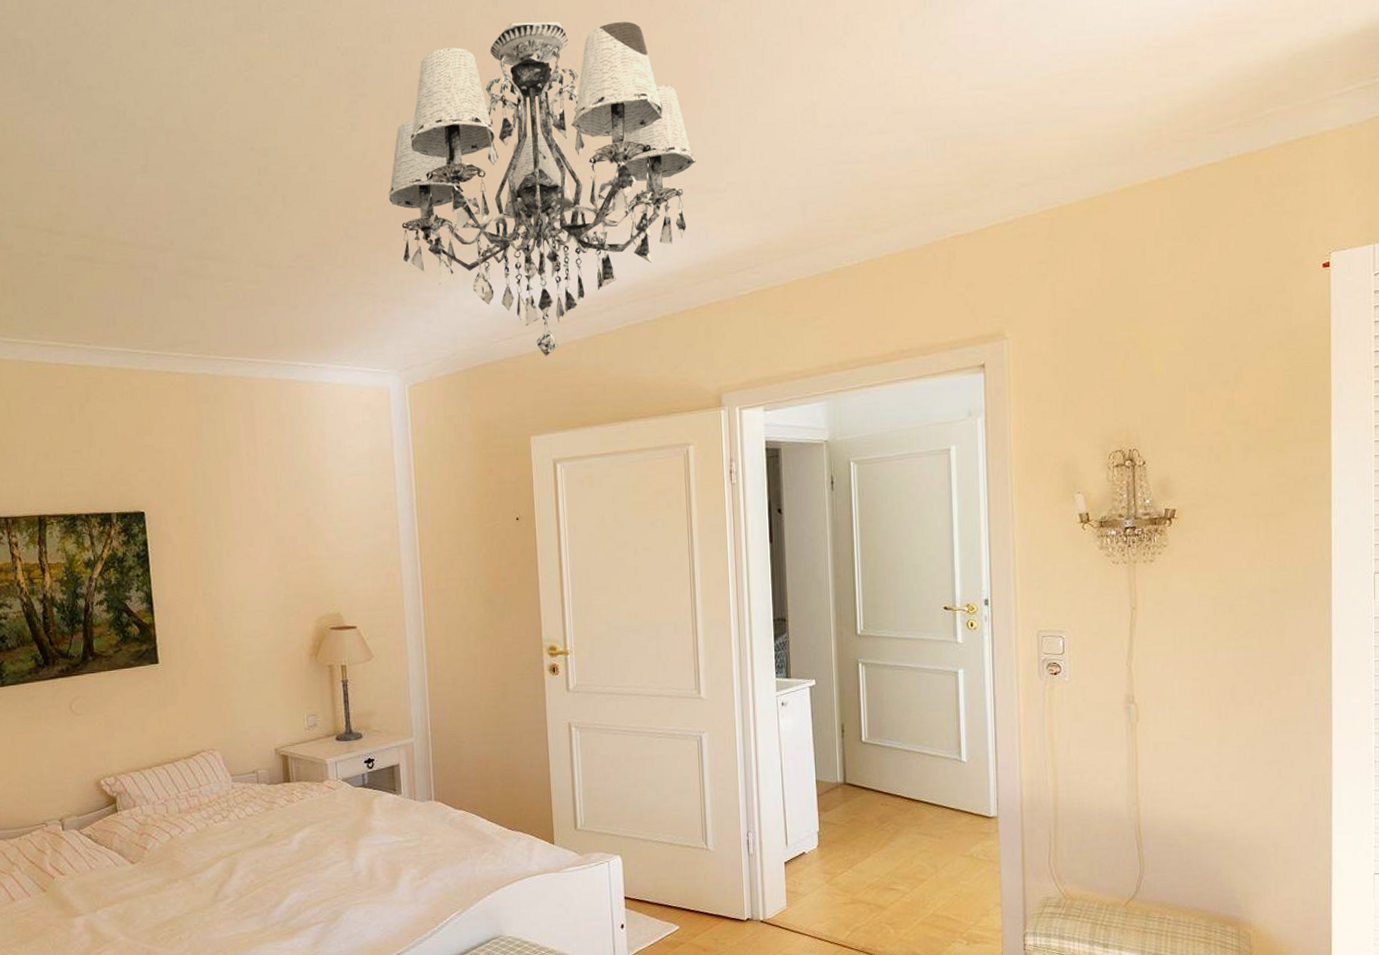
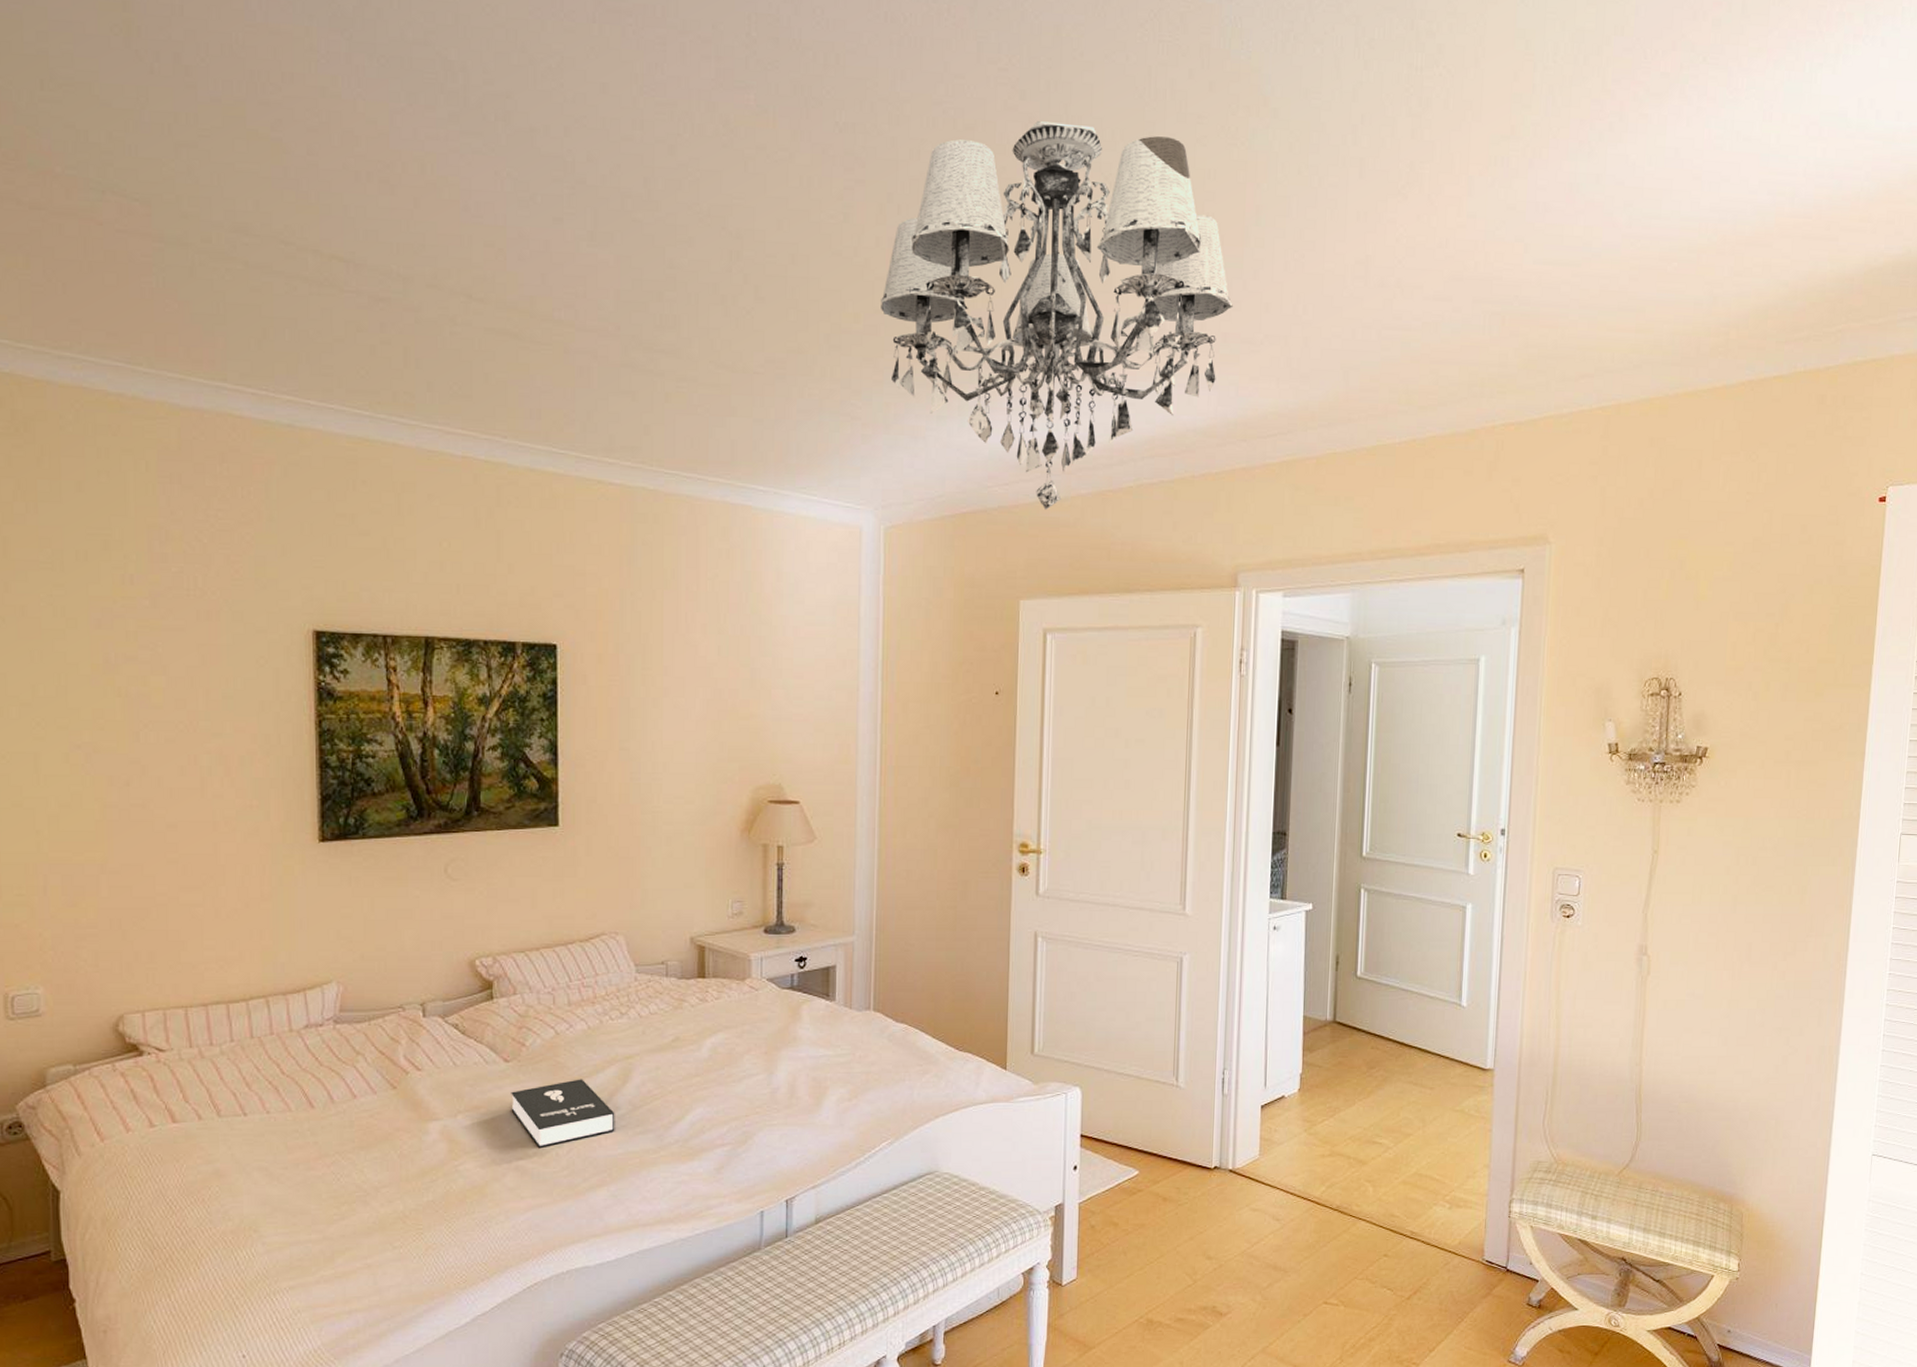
booklet: none [138,874,226,934] -> present [511,1079,615,1147]

